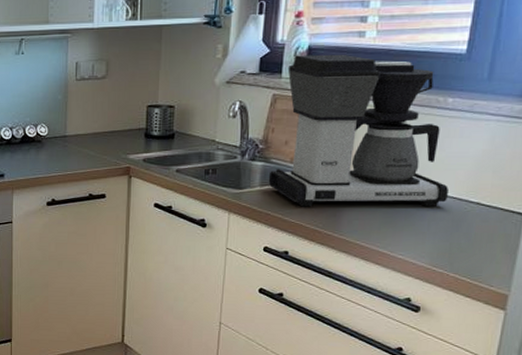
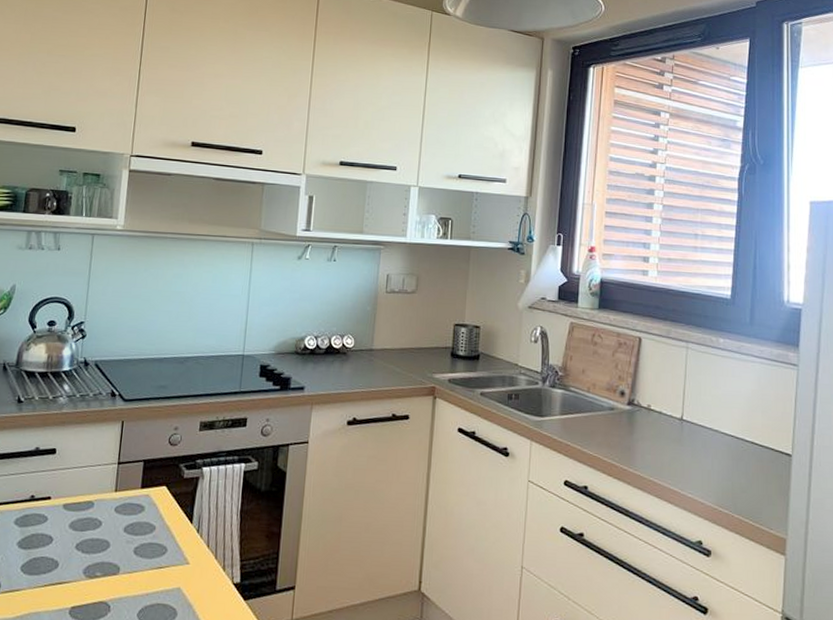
coffee maker: present [268,54,448,207] -> none [567,287,726,444]

